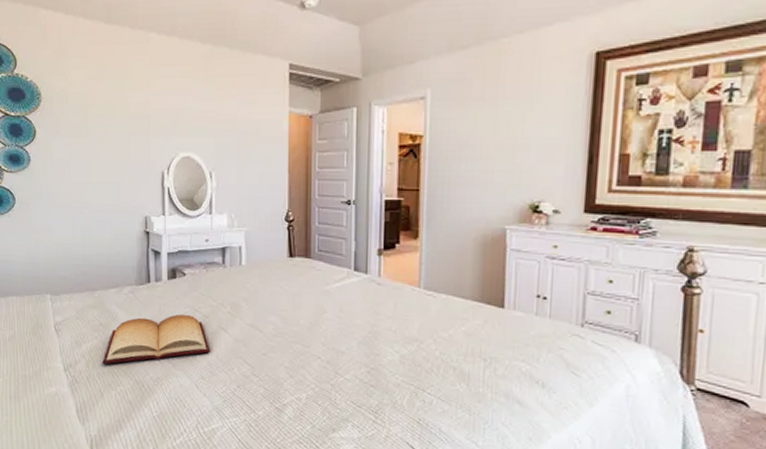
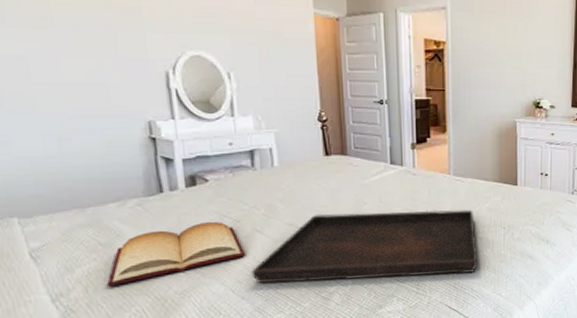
serving tray: none [213,317,449,409] -> present [251,209,478,284]

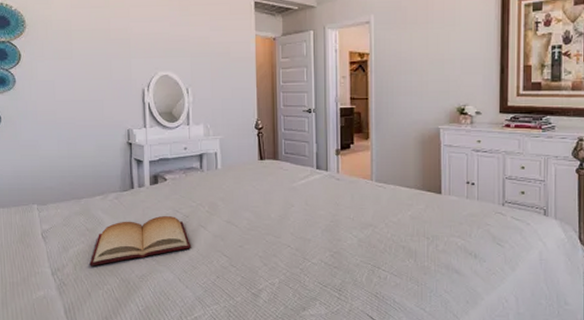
serving tray: present [251,209,478,284] -> none [195,213,400,283]

